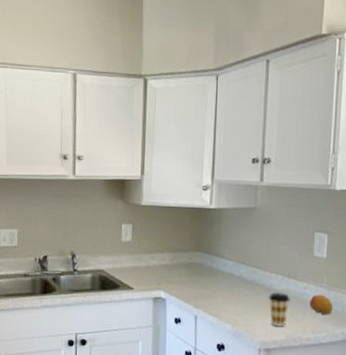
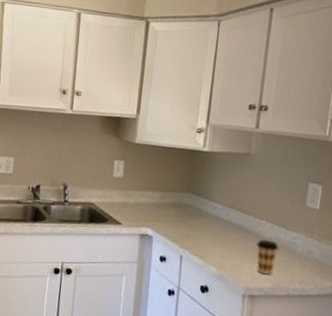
fruit: present [310,294,333,316] -> none [298,245,323,268]

